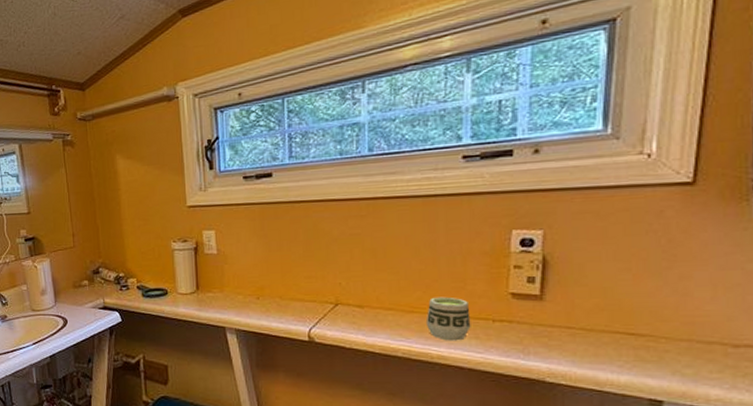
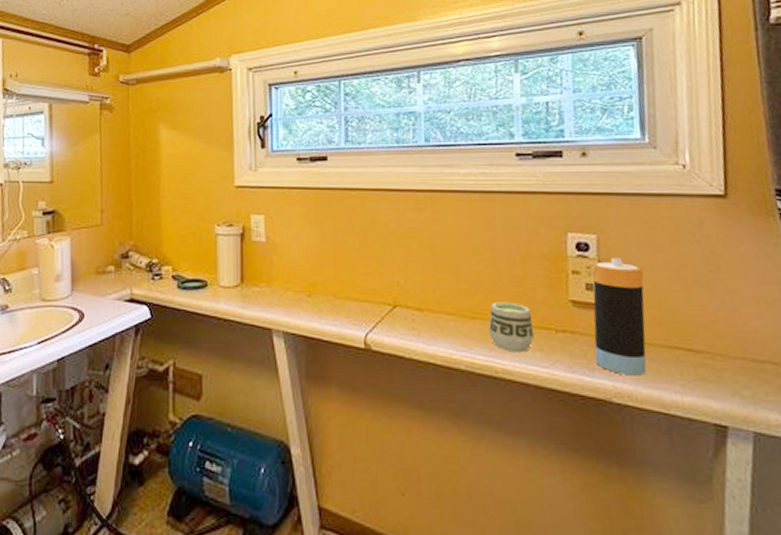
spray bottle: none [531,251,590,358] -> present [592,258,647,376]

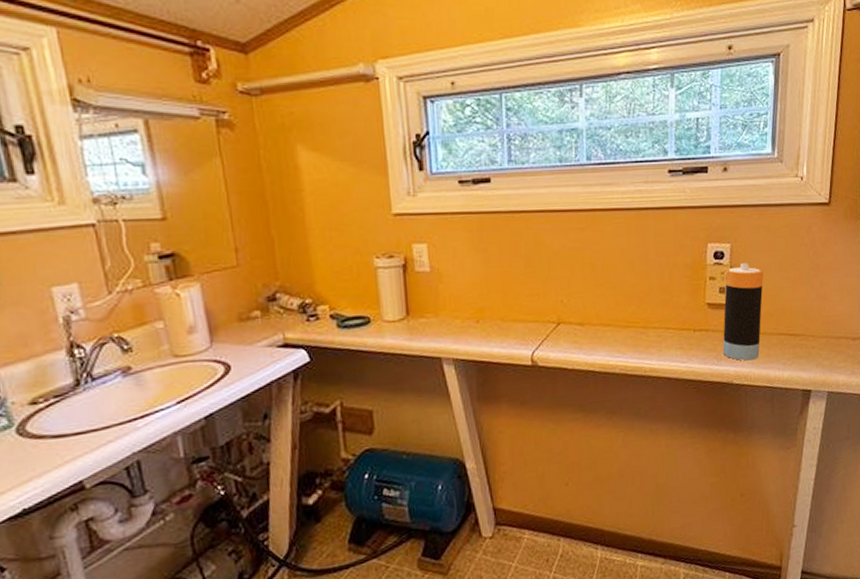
cup: present [488,302,534,353] -> none [639,309,677,353]

